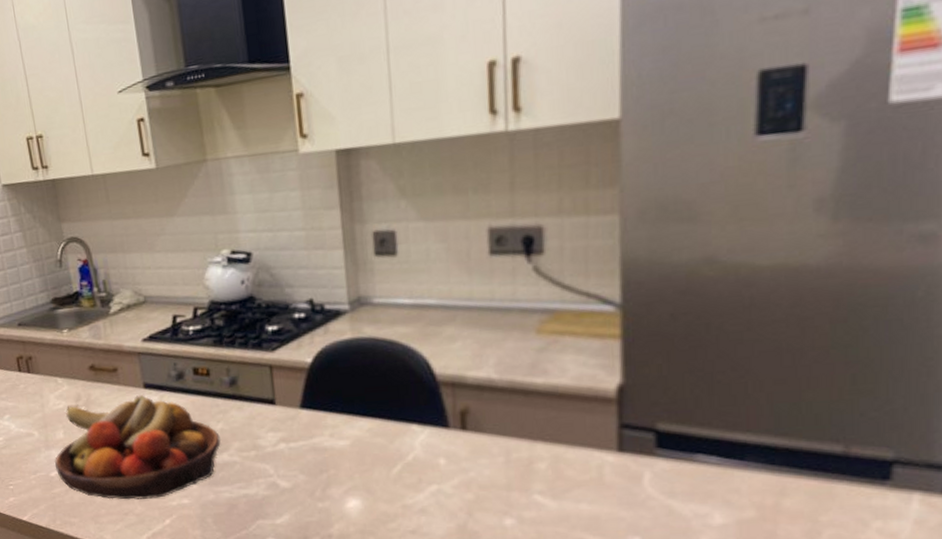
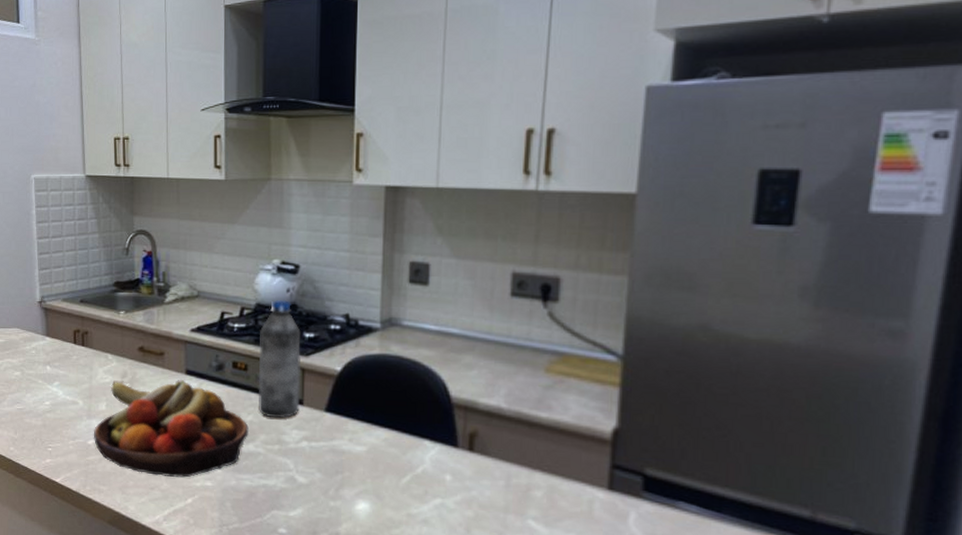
water bottle: none [218,293,272,423] -> present [258,300,301,418]

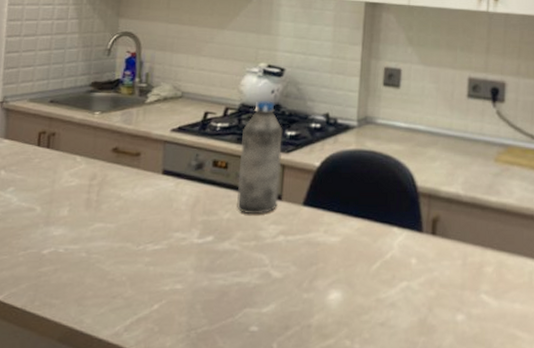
fruit bowl: present [93,380,249,478] -> none [49,180,225,283]

